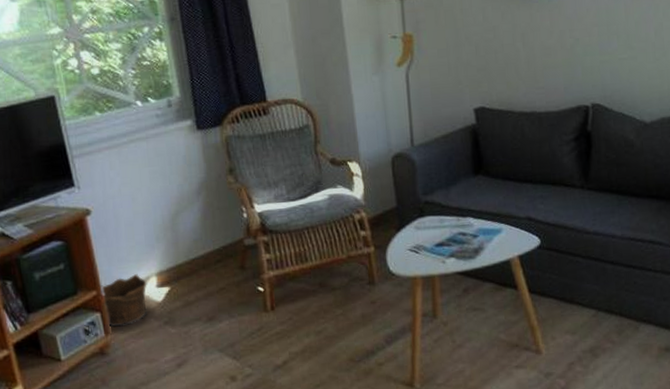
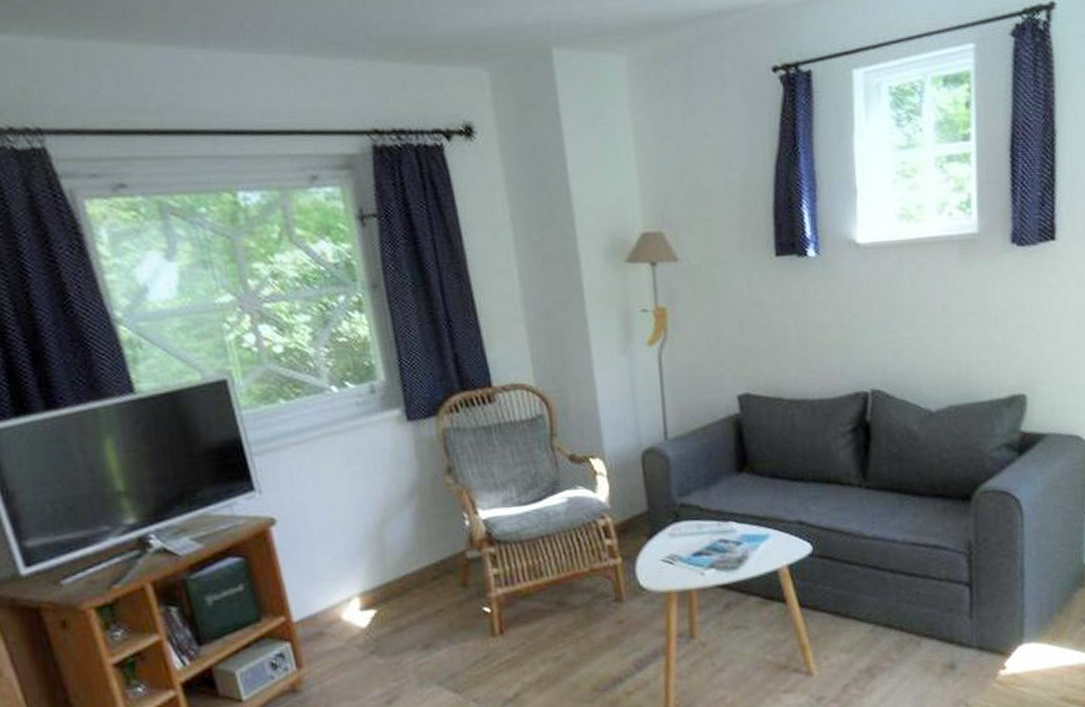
clay pot: present [100,274,147,326] -> none [290,595,349,658]

